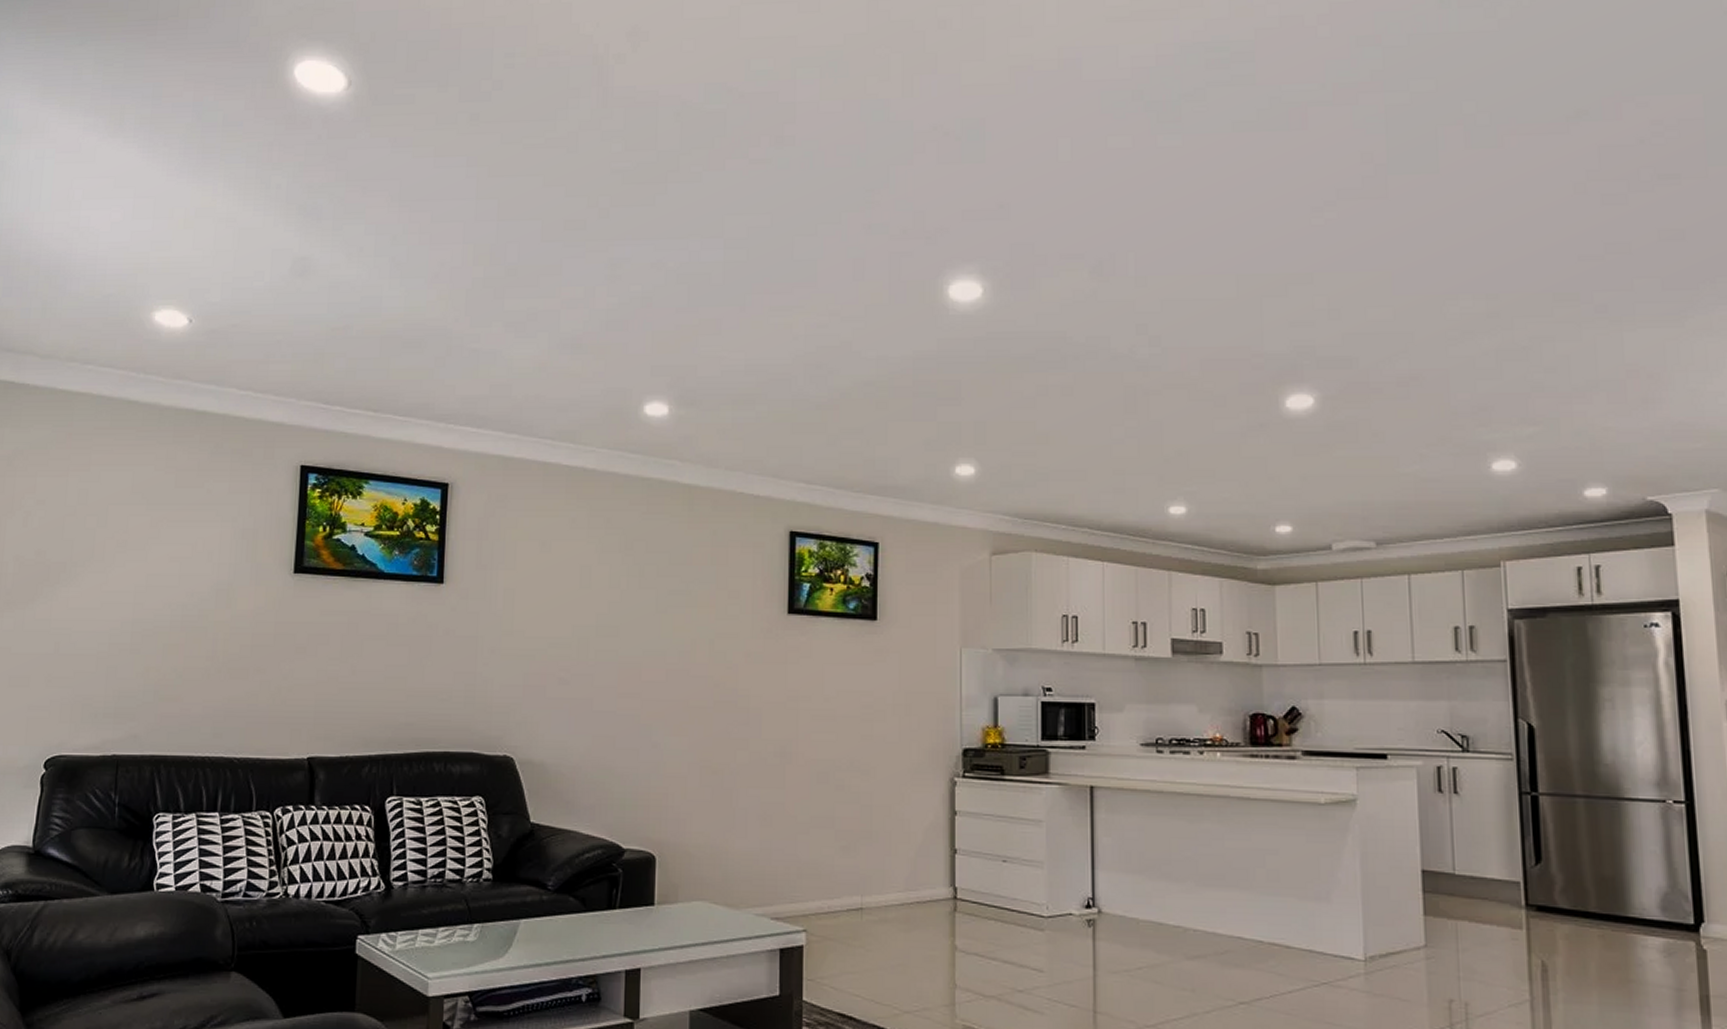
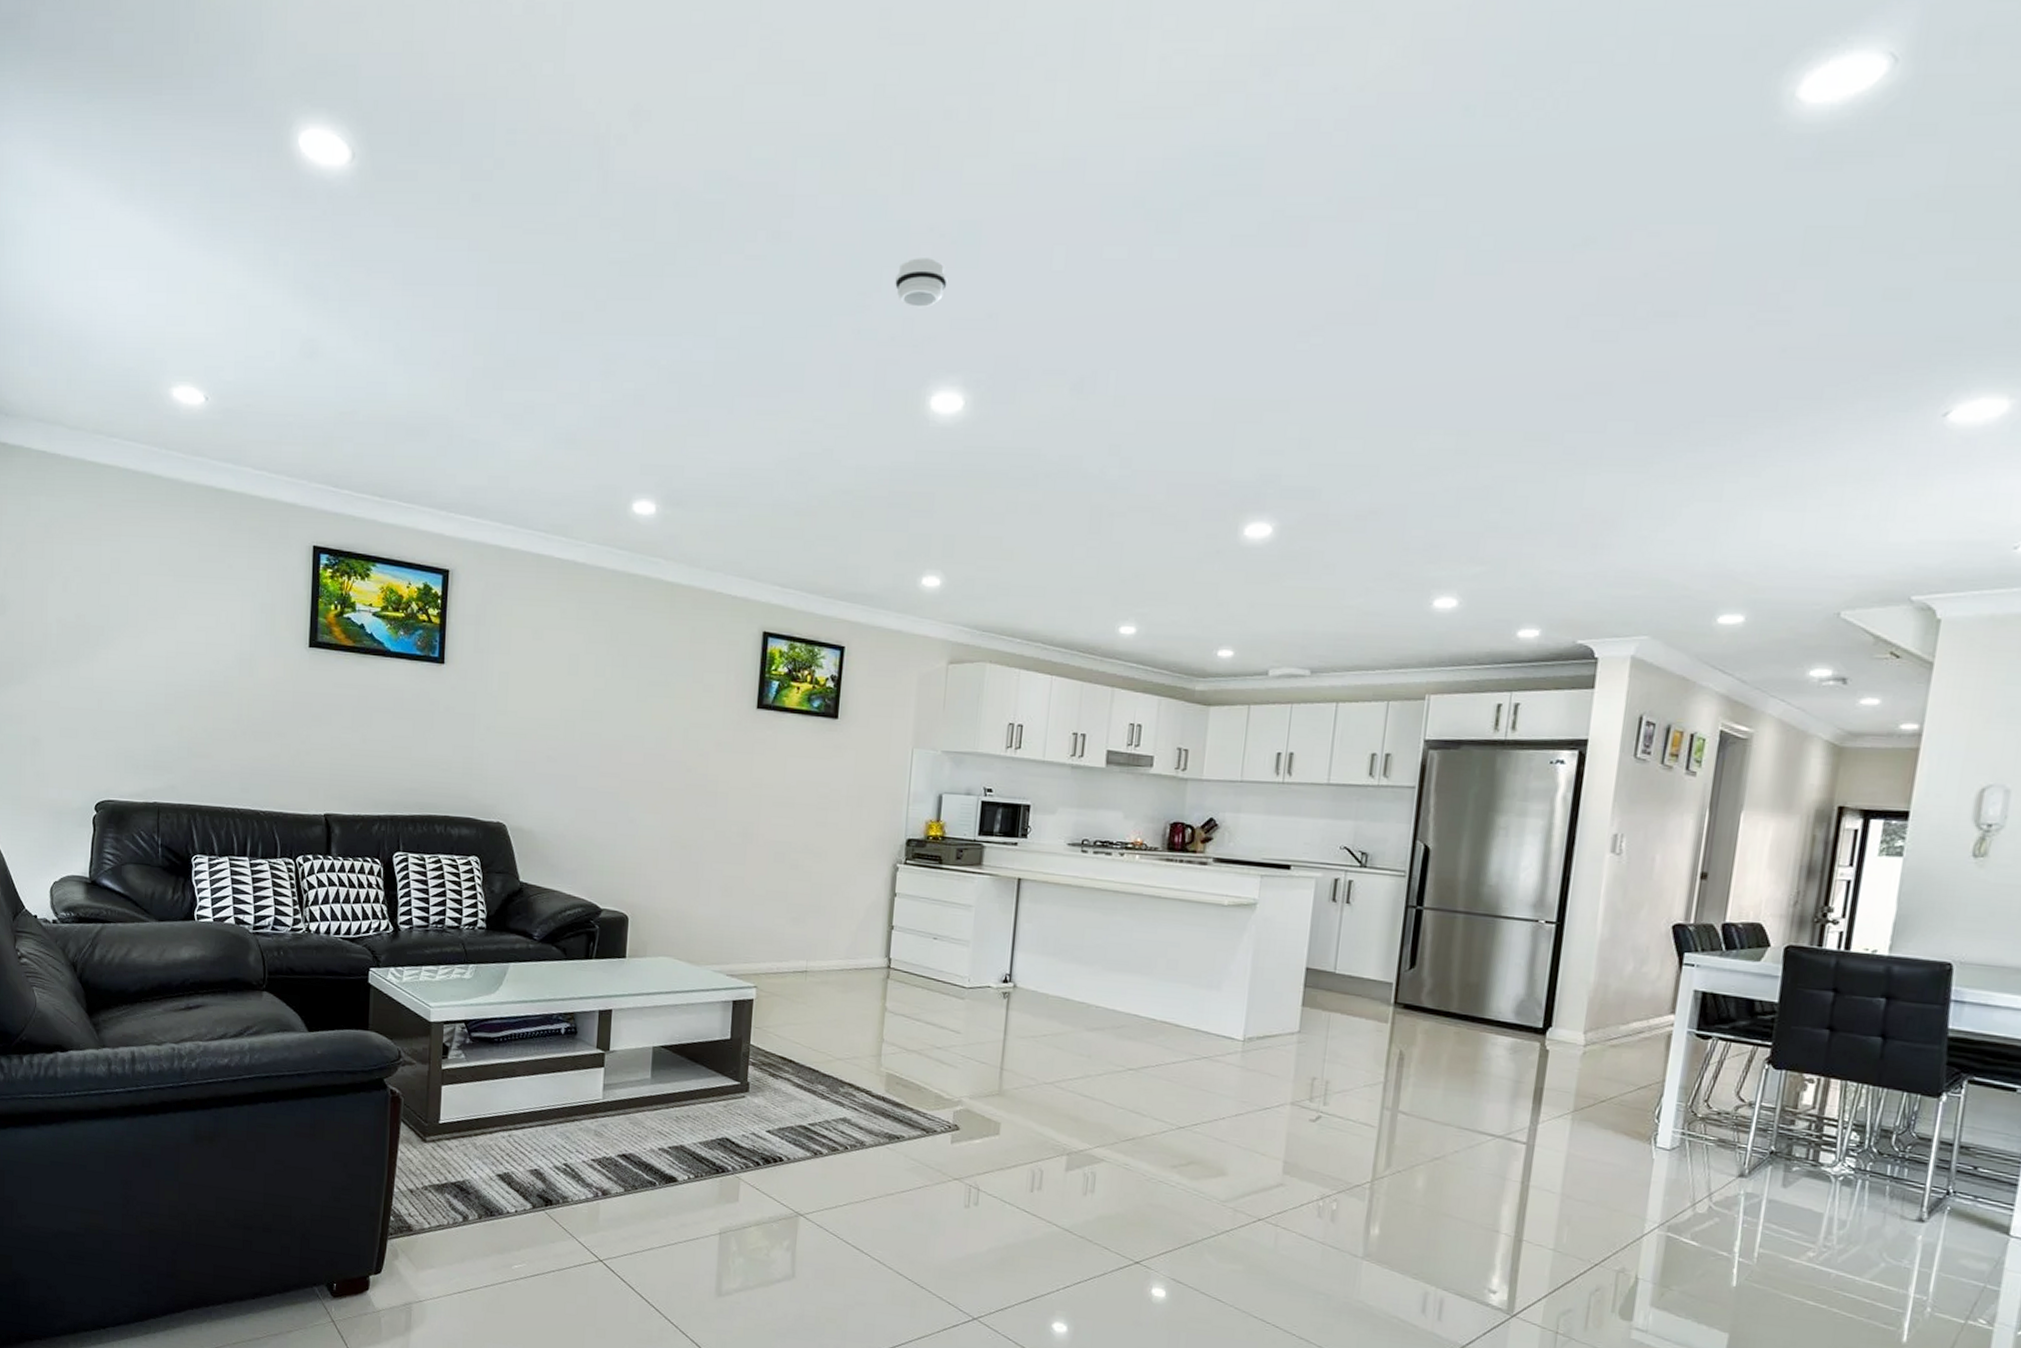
smoke detector: none [903,155,955,202] -> present [895,258,948,308]

